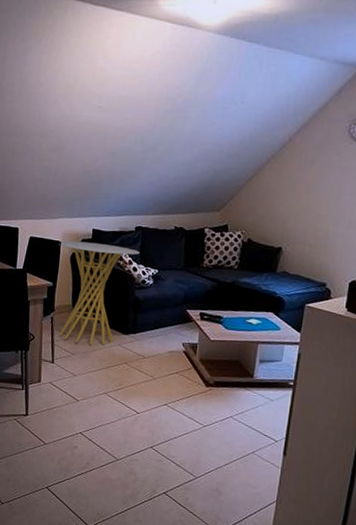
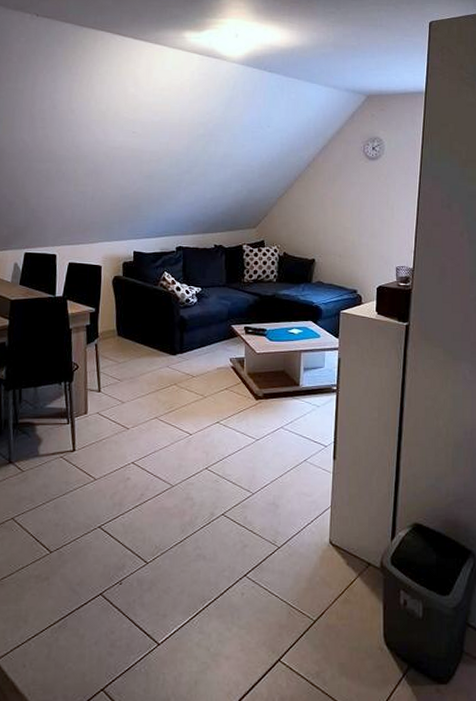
side table: present [59,240,140,345] -> none [99,264,182,369]

